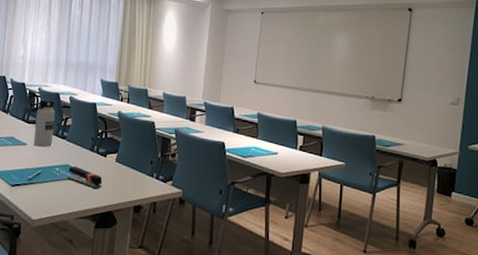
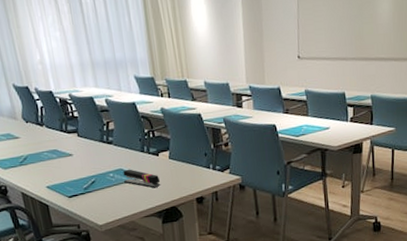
water bottle: present [33,99,55,147] -> none [73,105,100,156]

